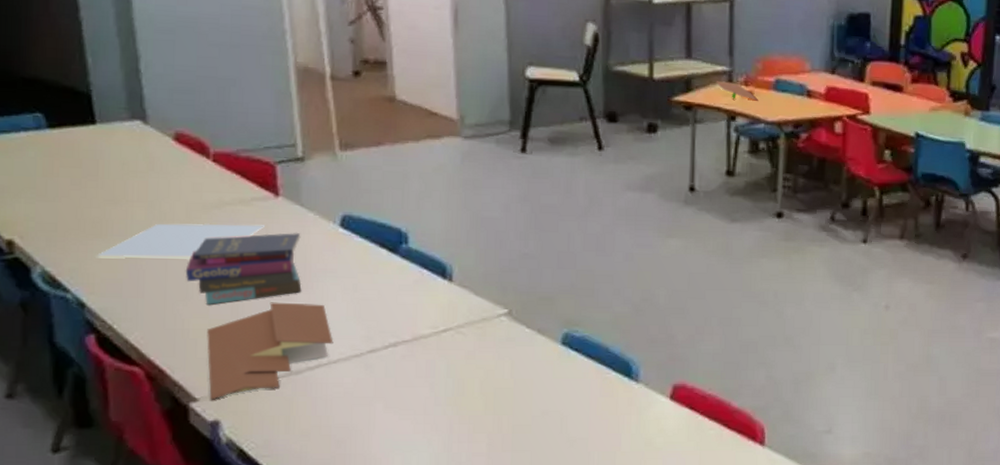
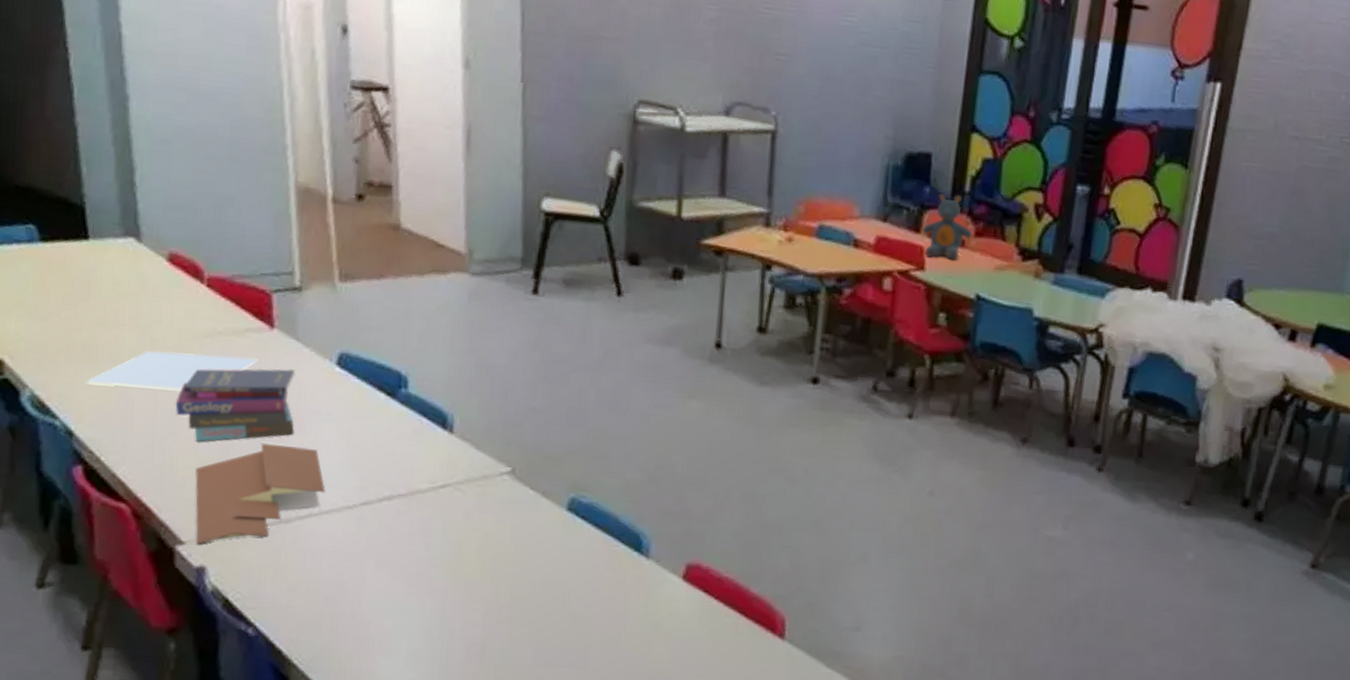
papers: present [715,81,759,101] -> none [751,223,799,249]
stuffed animal: none [866,47,909,104] -> present [922,193,972,260]

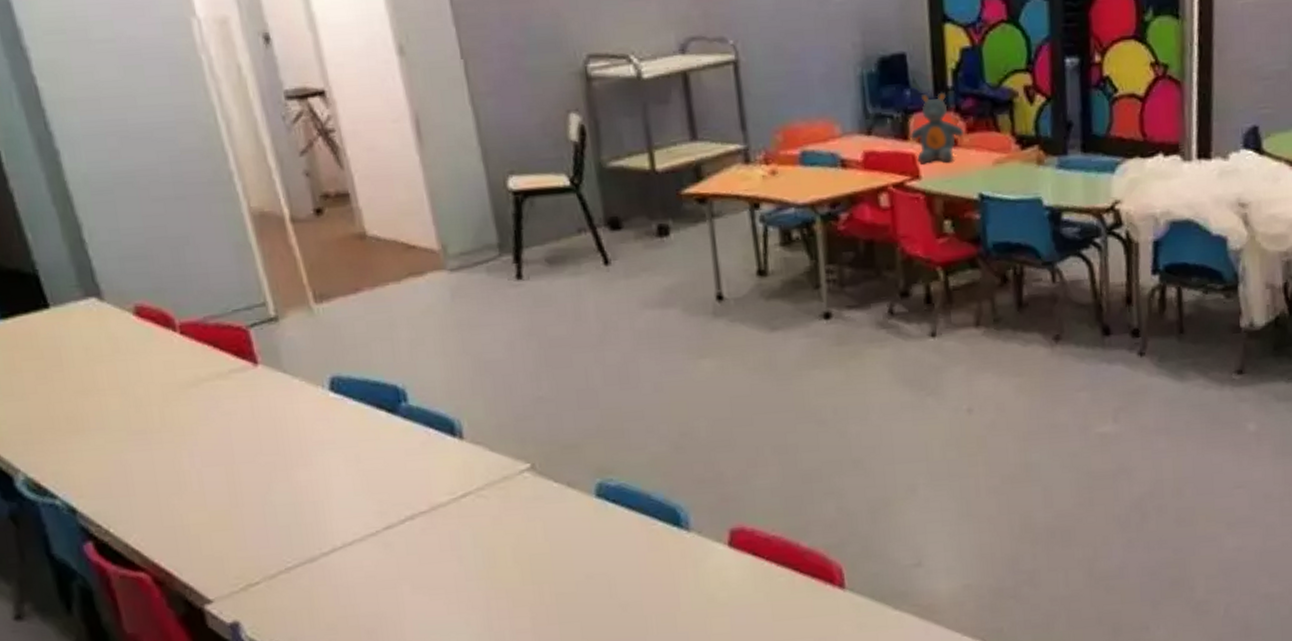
paper sheet: present [87,351,258,389] -> none [78,399,248,455]
books: present [175,368,296,442] -> none [173,402,301,495]
papers: present [195,443,326,544] -> none [208,481,345,600]

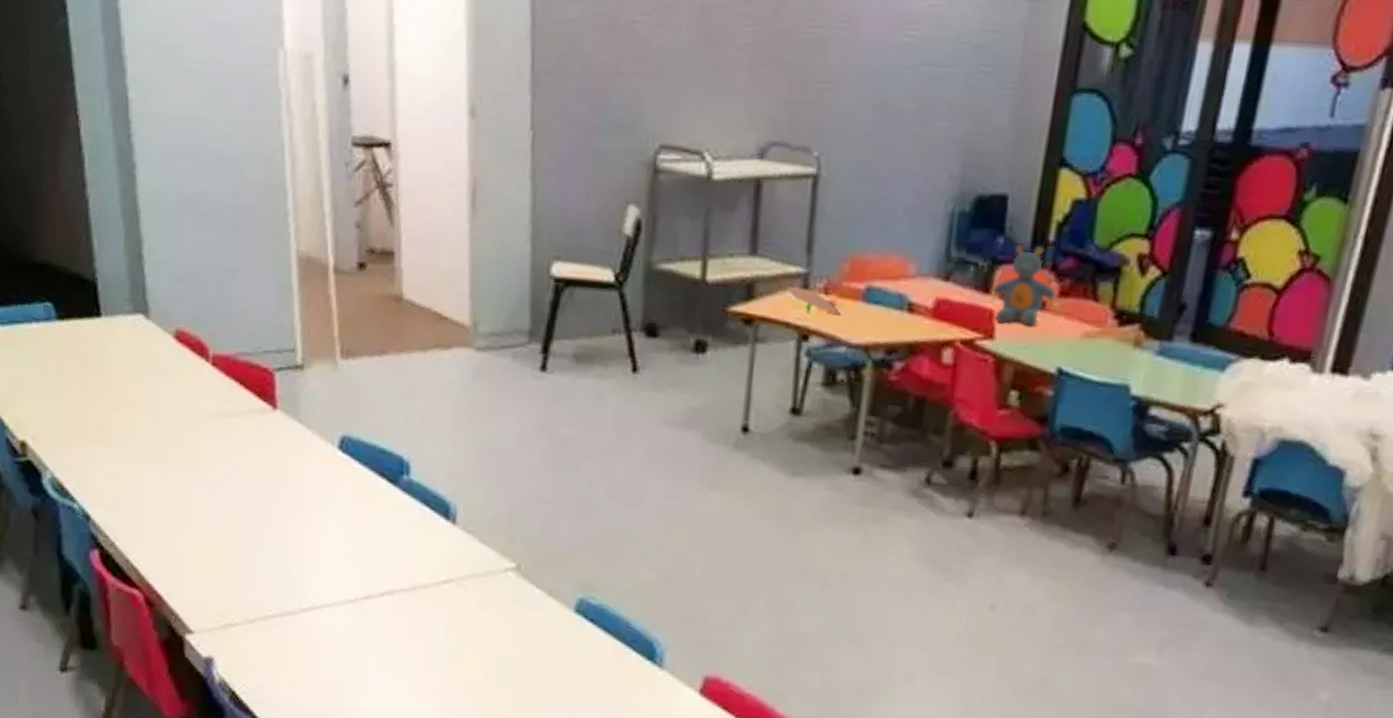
papers: none [730,162,784,182] -> present [786,286,842,315]

